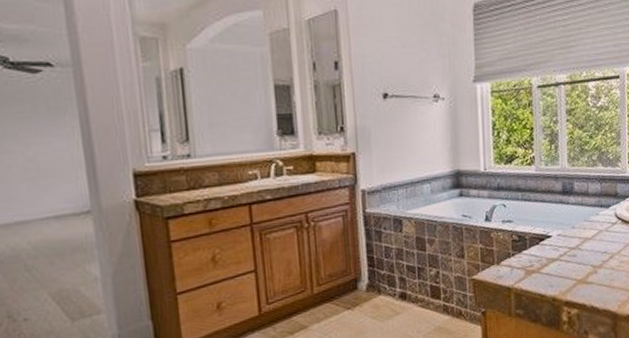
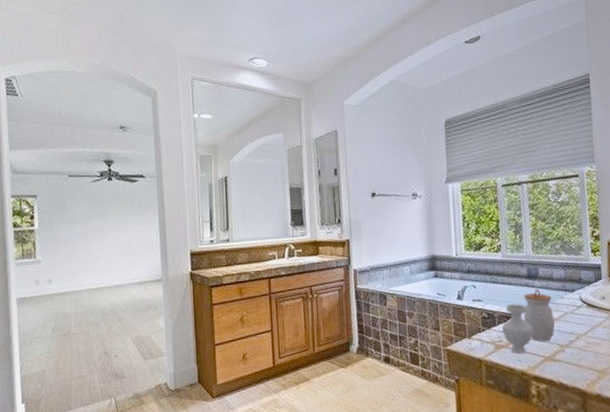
jar: none [534,205,589,279] -> present [502,288,556,354]

